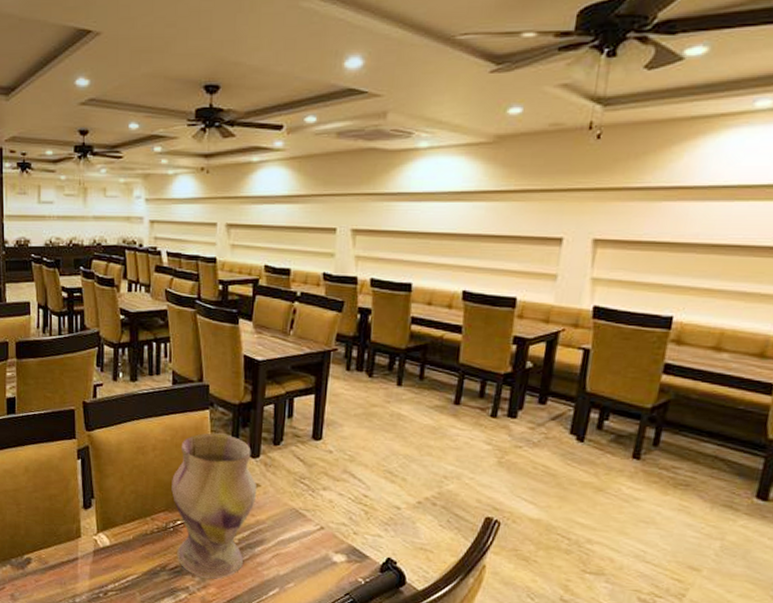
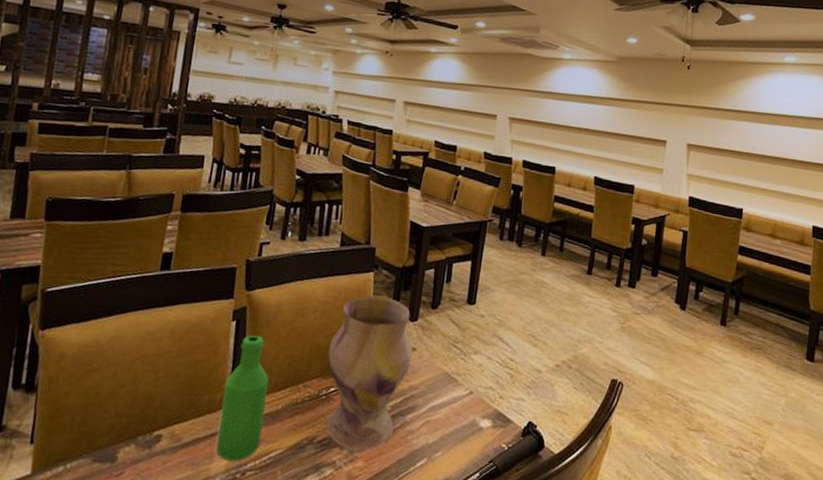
bottle: none [78,472,118,583] -> present [215,335,269,462]

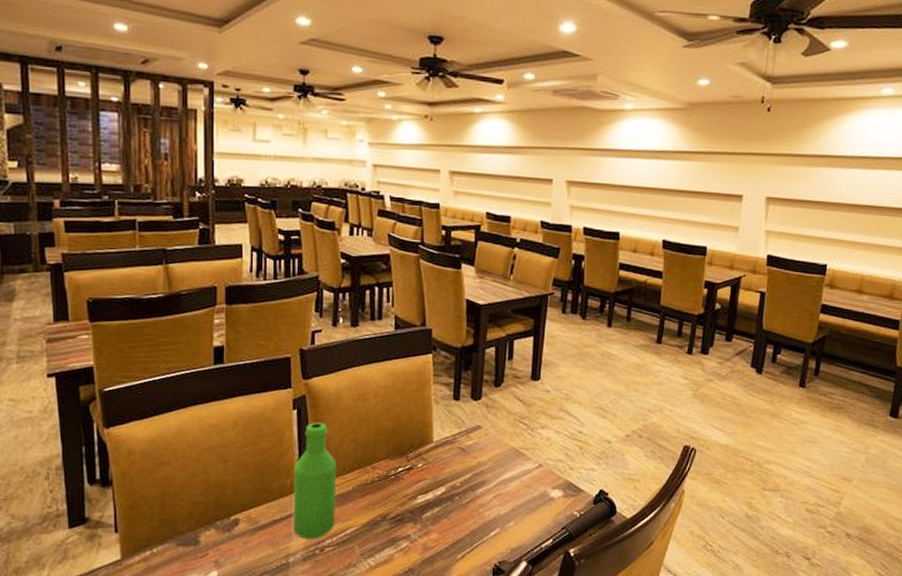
vase: present [326,295,413,451] -> none [393,377,479,524]

